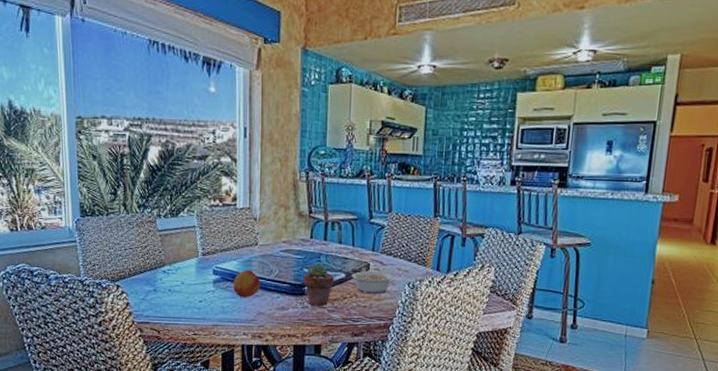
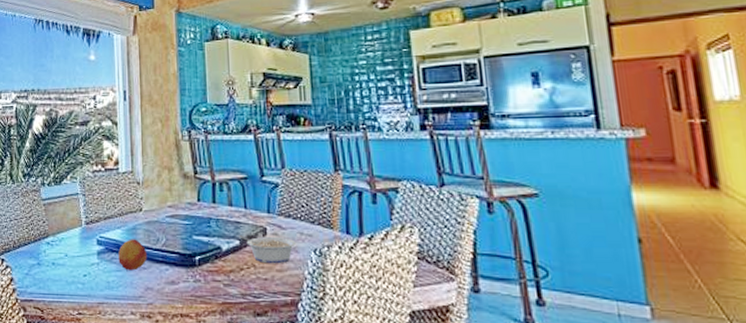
potted succulent: present [303,263,334,307] -> none [192,229,228,280]

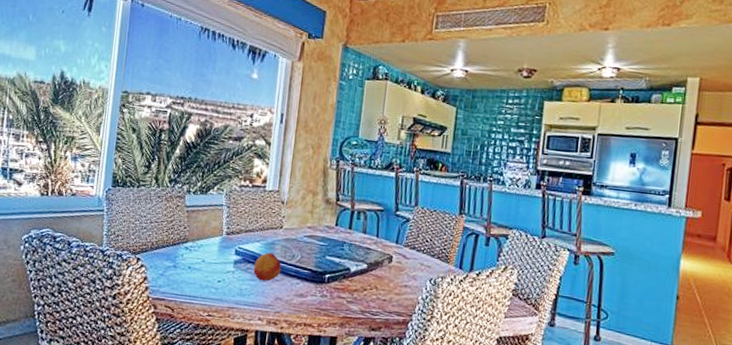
legume: present [239,235,296,264] -> none [367,260,416,288]

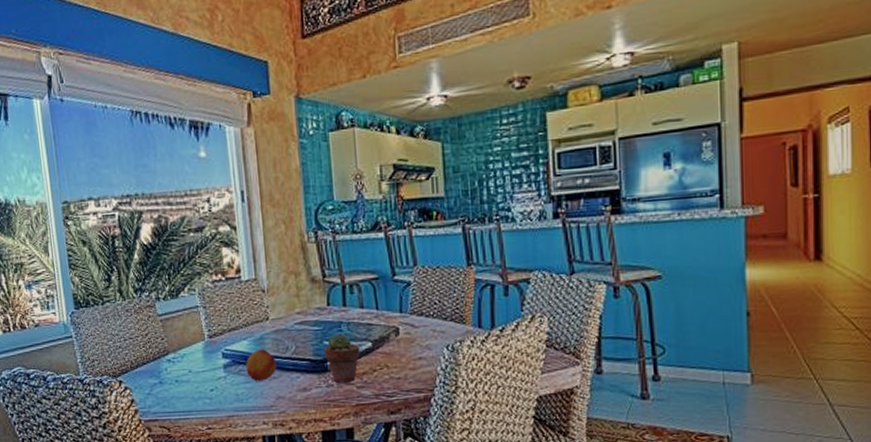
potted succulent: none [324,251,356,297] -> present [323,333,360,384]

